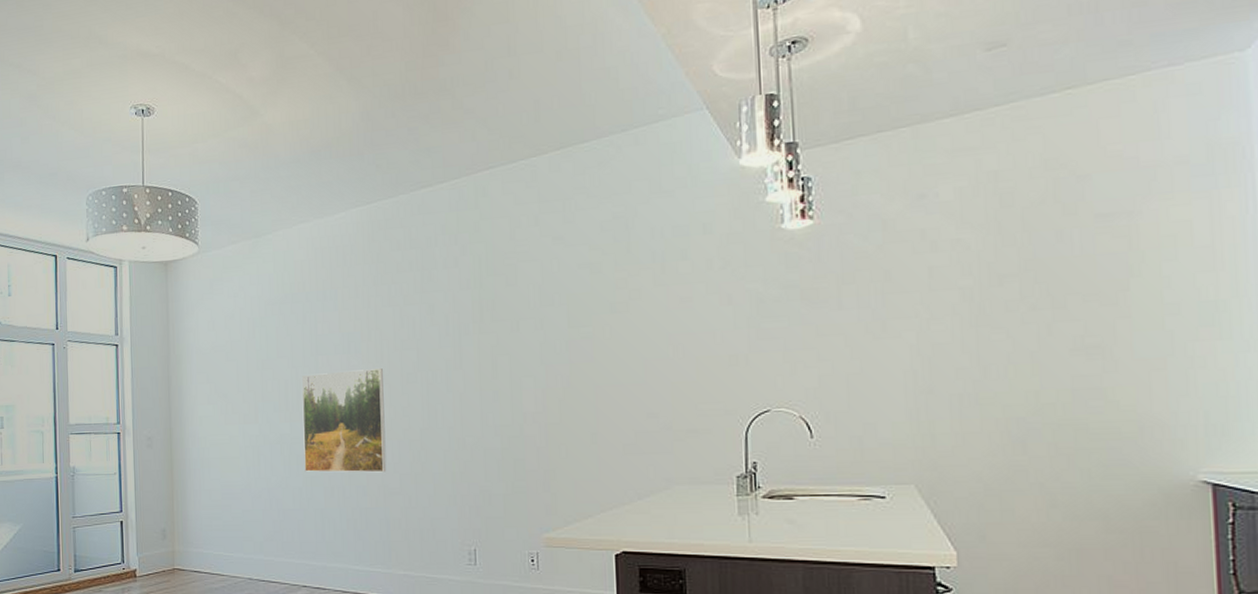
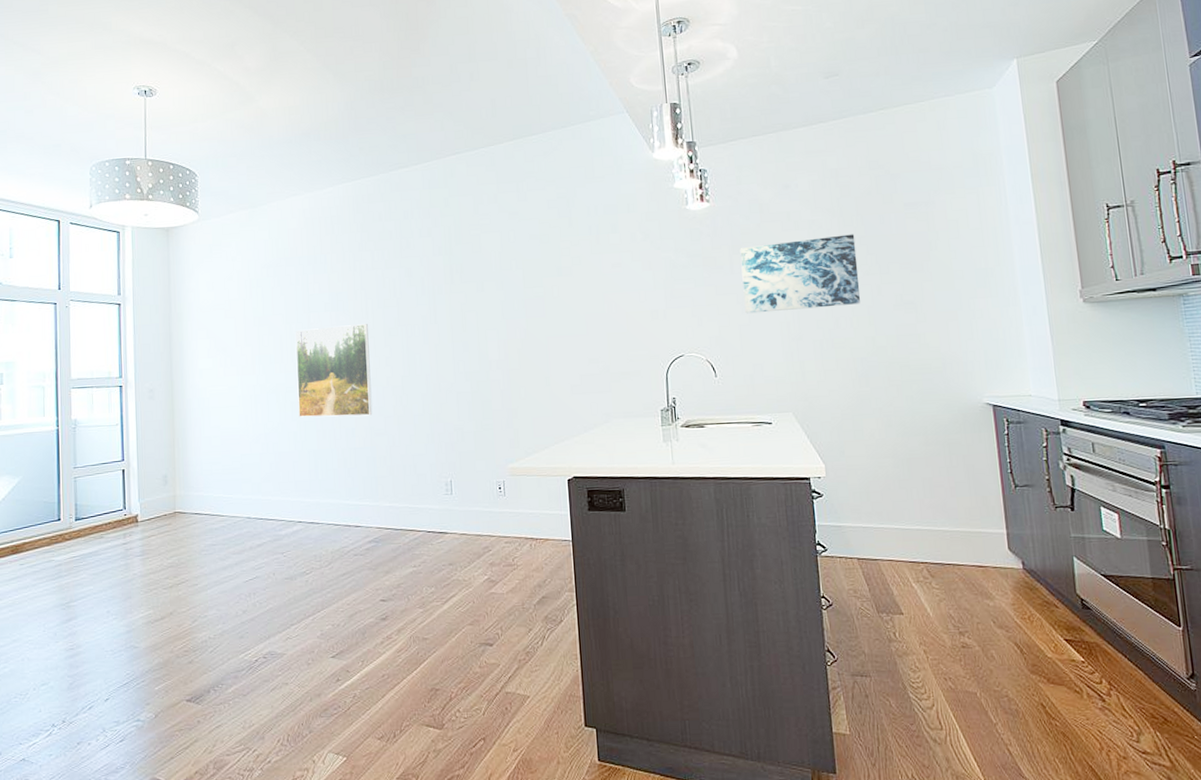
wall art: none [852,256,1022,360] -> present [740,234,861,314]

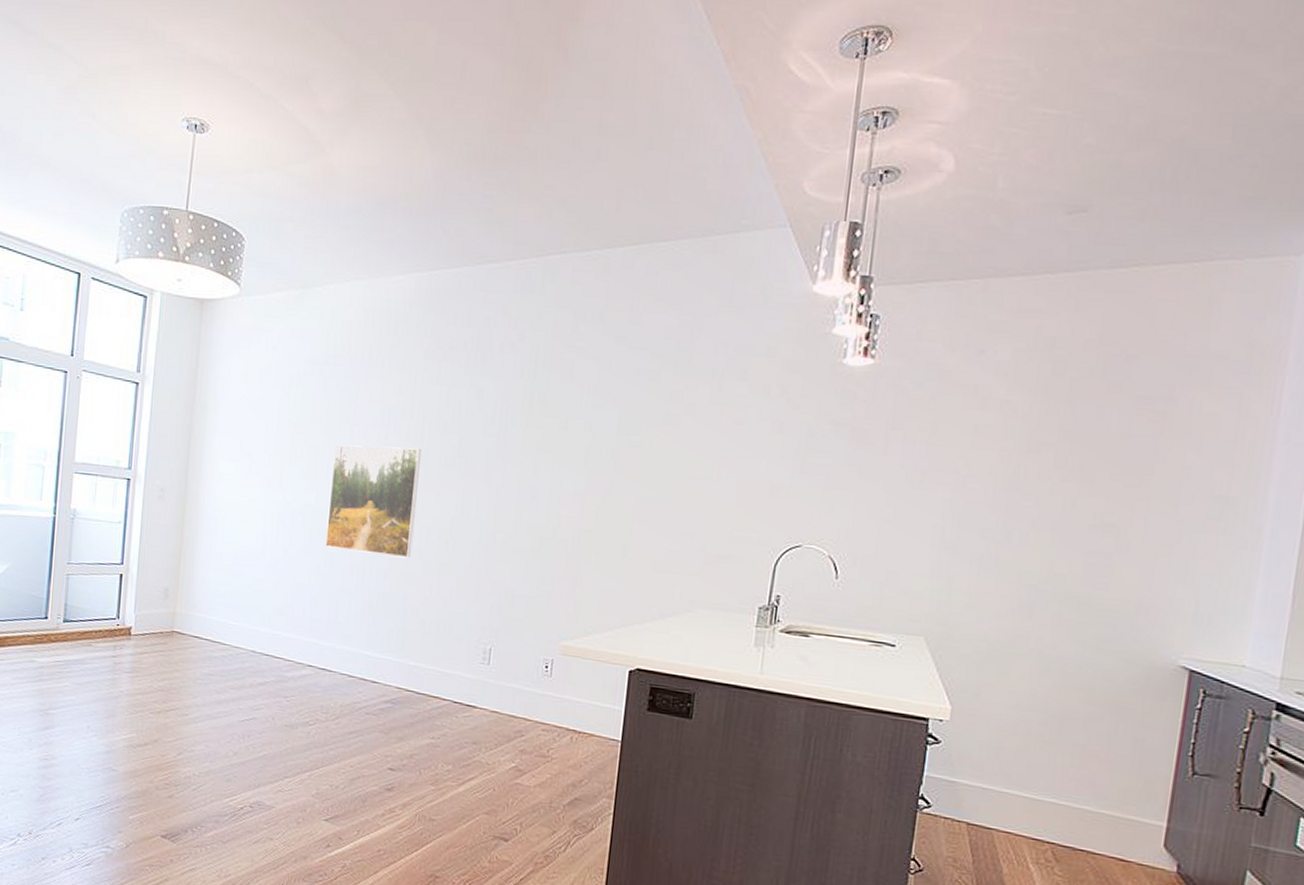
wall art: present [740,234,861,314] -> none [891,423,1059,517]

